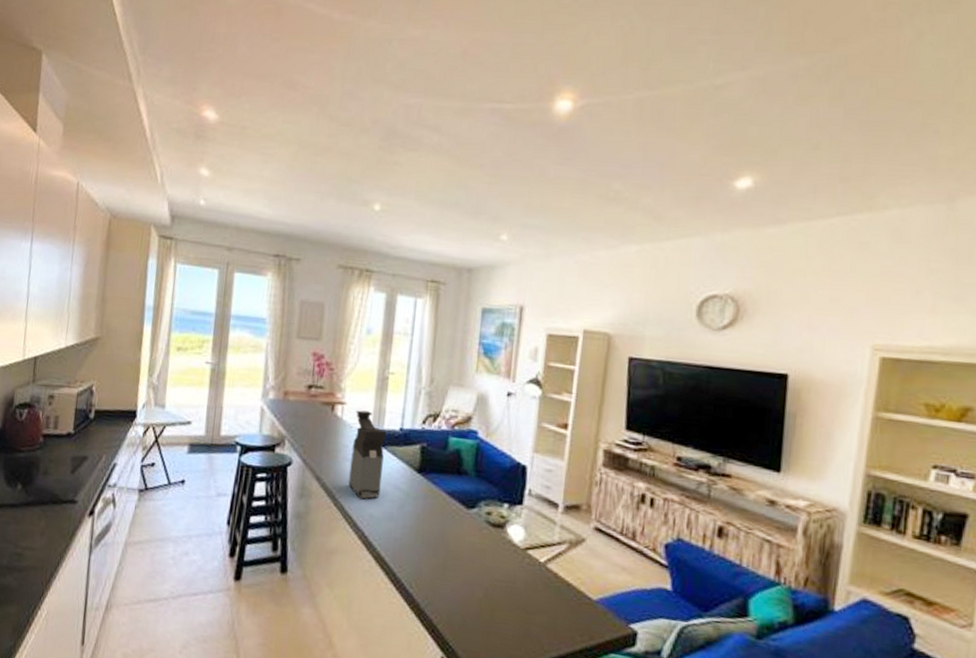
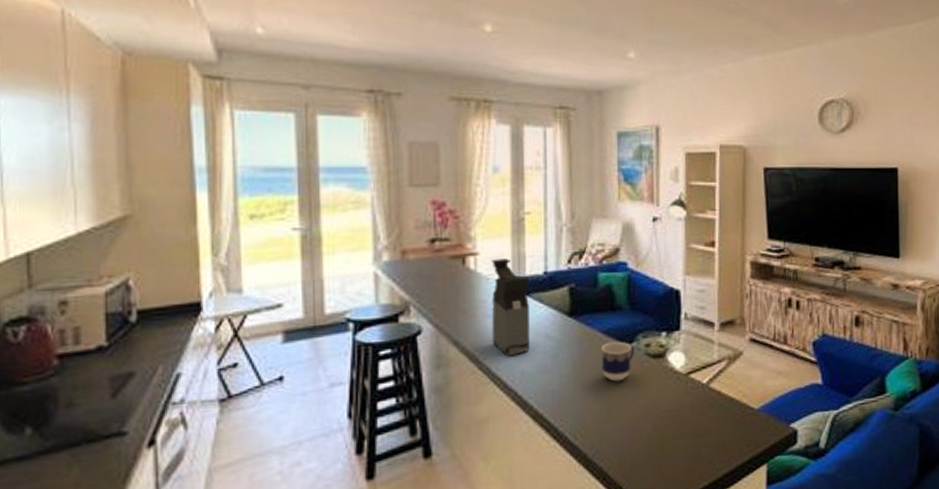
cup: none [442,503,476,543] -> present [602,341,635,382]

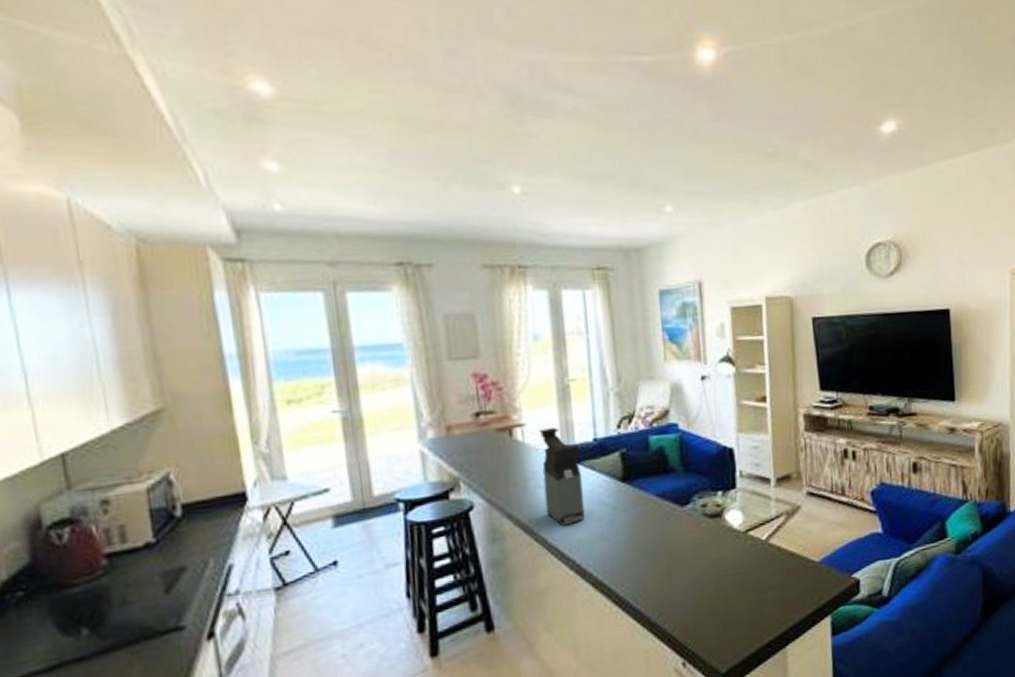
cup: present [602,341,635,382] -> none [657,503,692,544]

